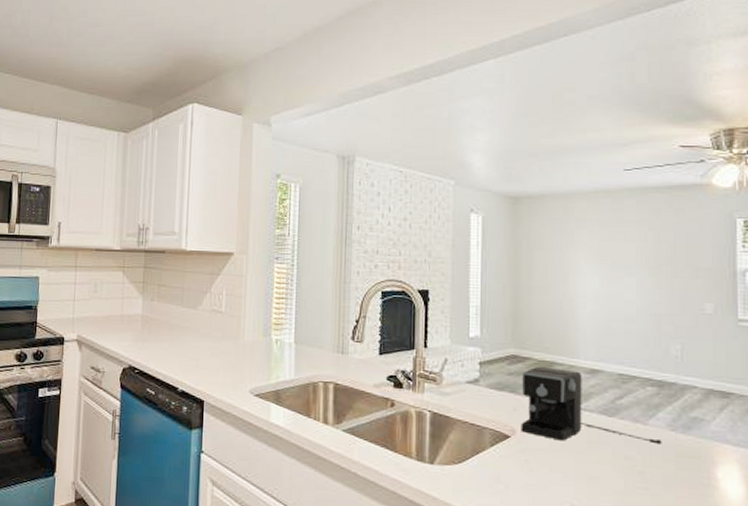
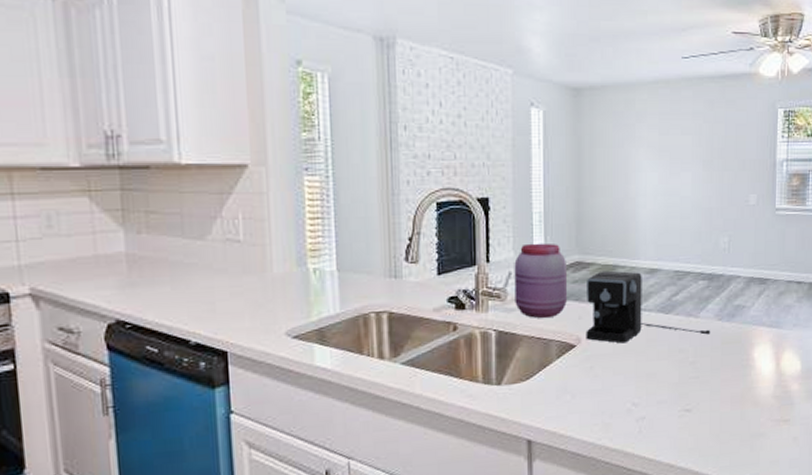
jar: none [450,333,503,406] -> present [514,243,568,318]

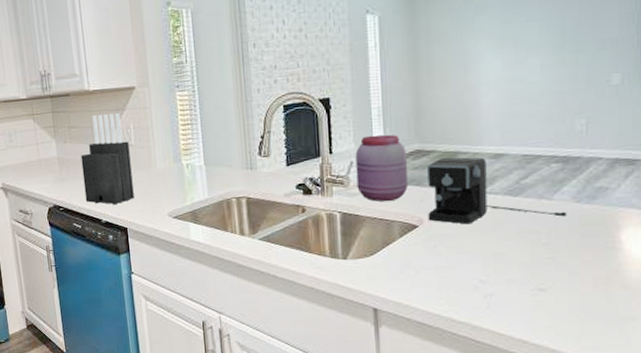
knife block: none [162,198,239,320] -> present [80,113,134,204]

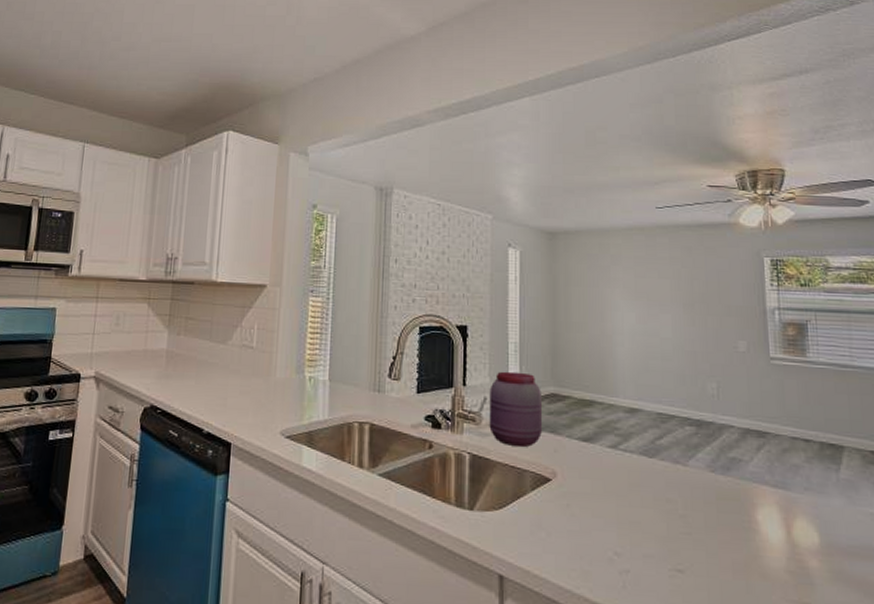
knife block: present [80,113,134,204] -> none [189,309,250,413]
coffee maker: present [427,157,567,225] -> none [562,405,703,487]

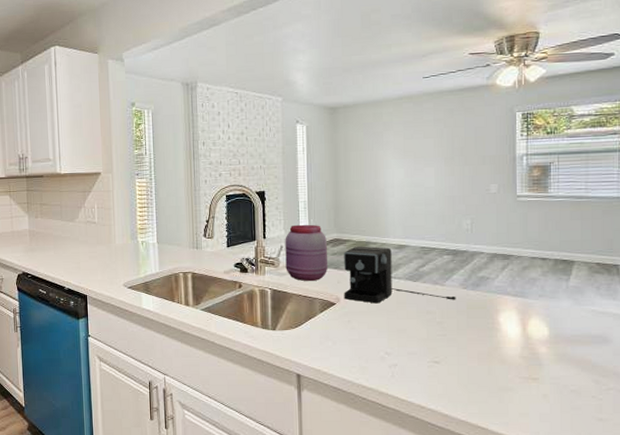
coffee maker: none [562,405,703,487] -> present [344,246,456,304]

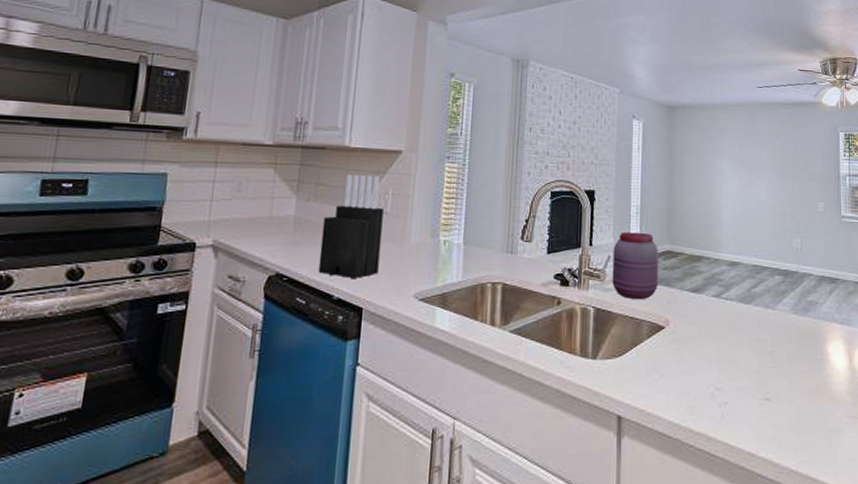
knife block: none [49,195,95,273] -> present [318,175,384,278]
coffee maker: present [344,246,456,304] -> none [674,260,787,329]

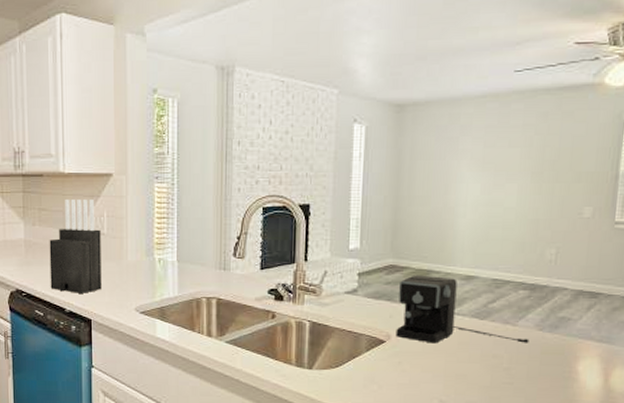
jar: present [612,231,659,299] -> none [329,246,382,314]
coffee maker: none [674,260,787,329] -> present [395,275,529,344]

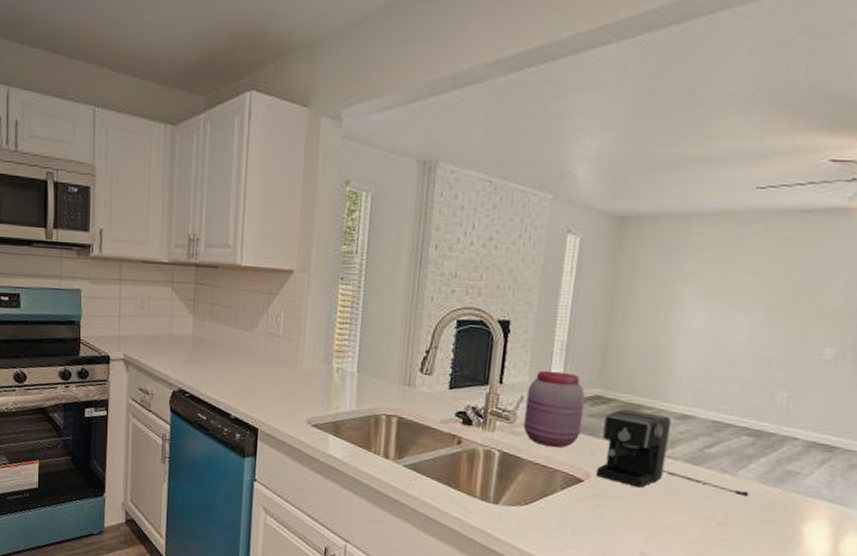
knife block: present [49,200,102,293] -> none [216,295,276,400]
jar: none [329,246,382,314] -> present [523,370,586,448]

